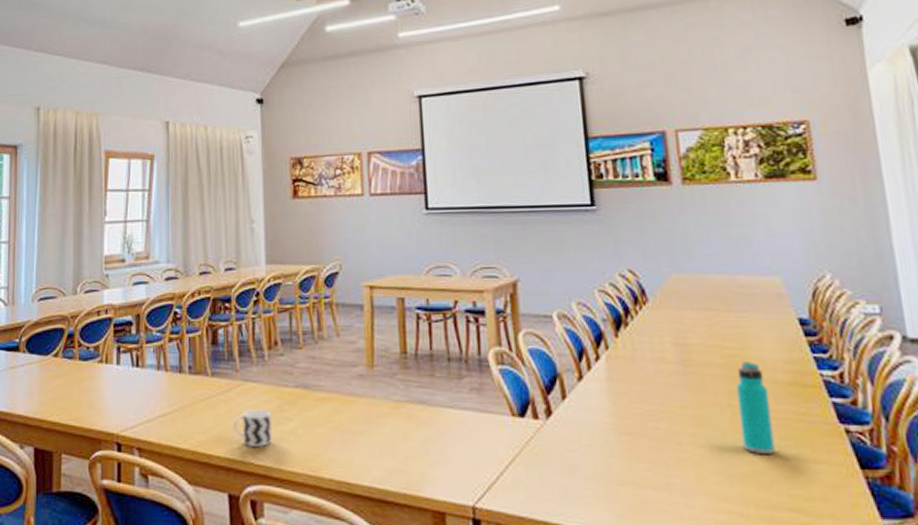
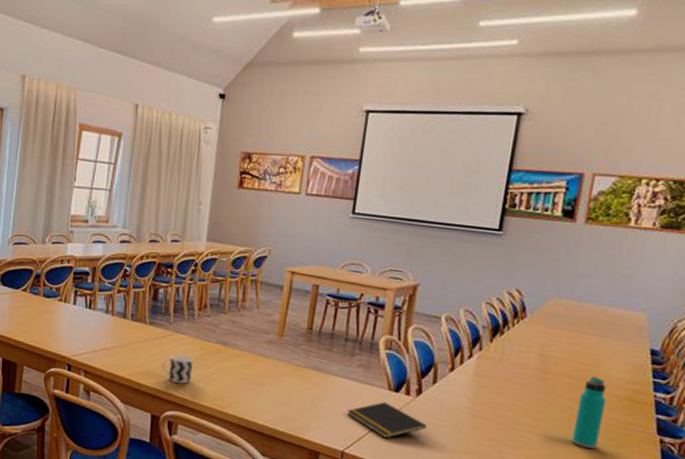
notepad: none [468,431,569,481] -> present [347,401,427,439]

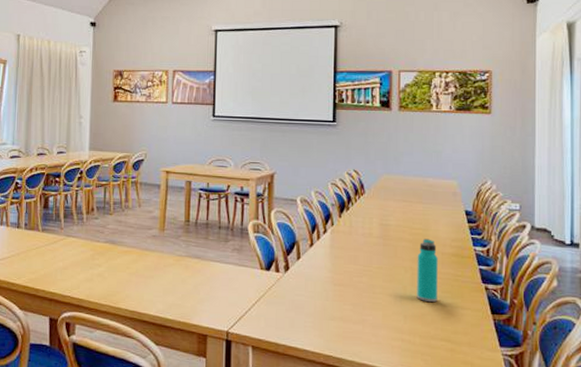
cup: present [162,354,193,384] -> none [56,257,85,284]
notepad: present [347,401,427,439] -> none [227,280,297,315]

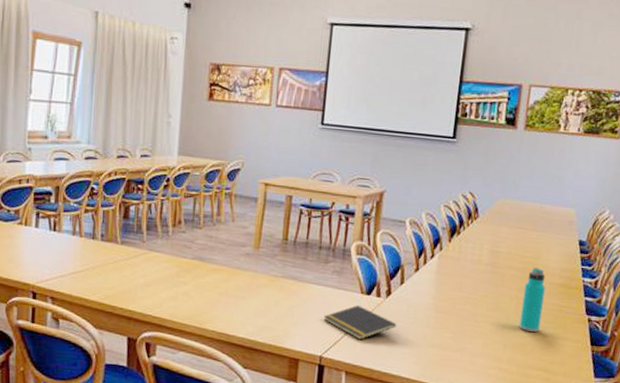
notepad: none [227,280,297,315] -> present [323,305,397,340]

